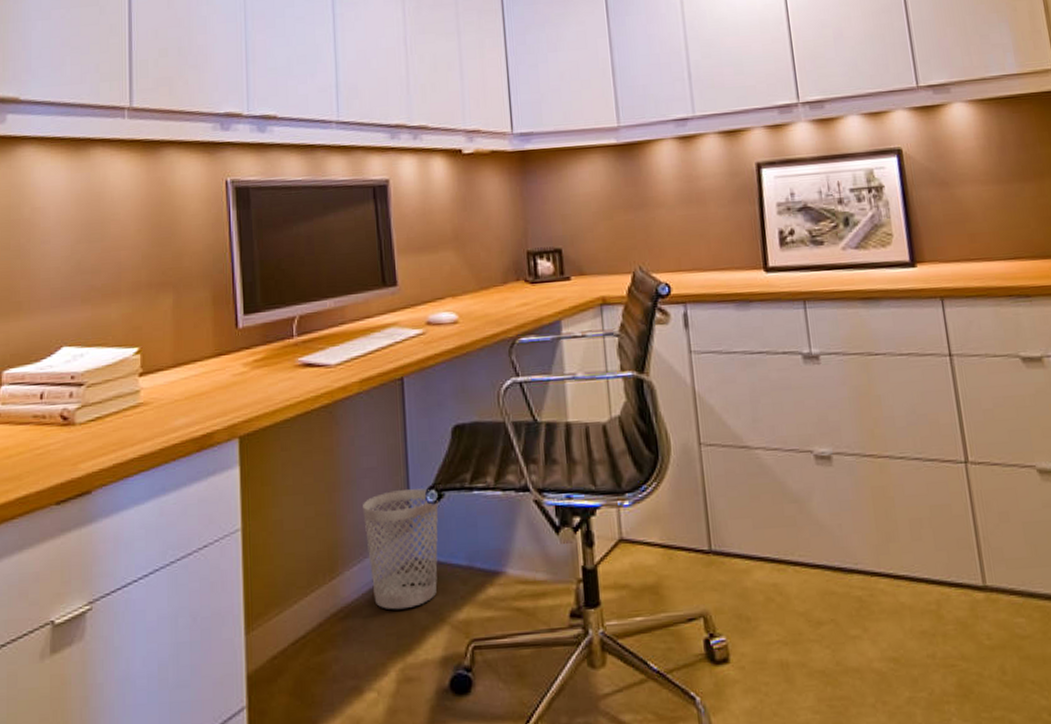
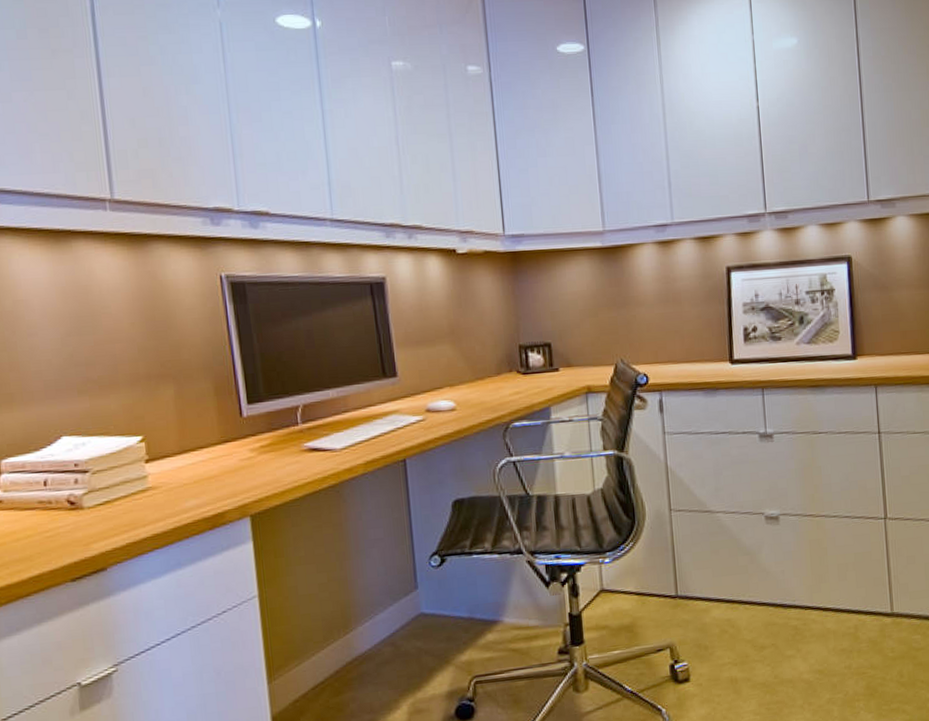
wastebasket: present [363,489,439,610] -> none [372,555,442,656]

